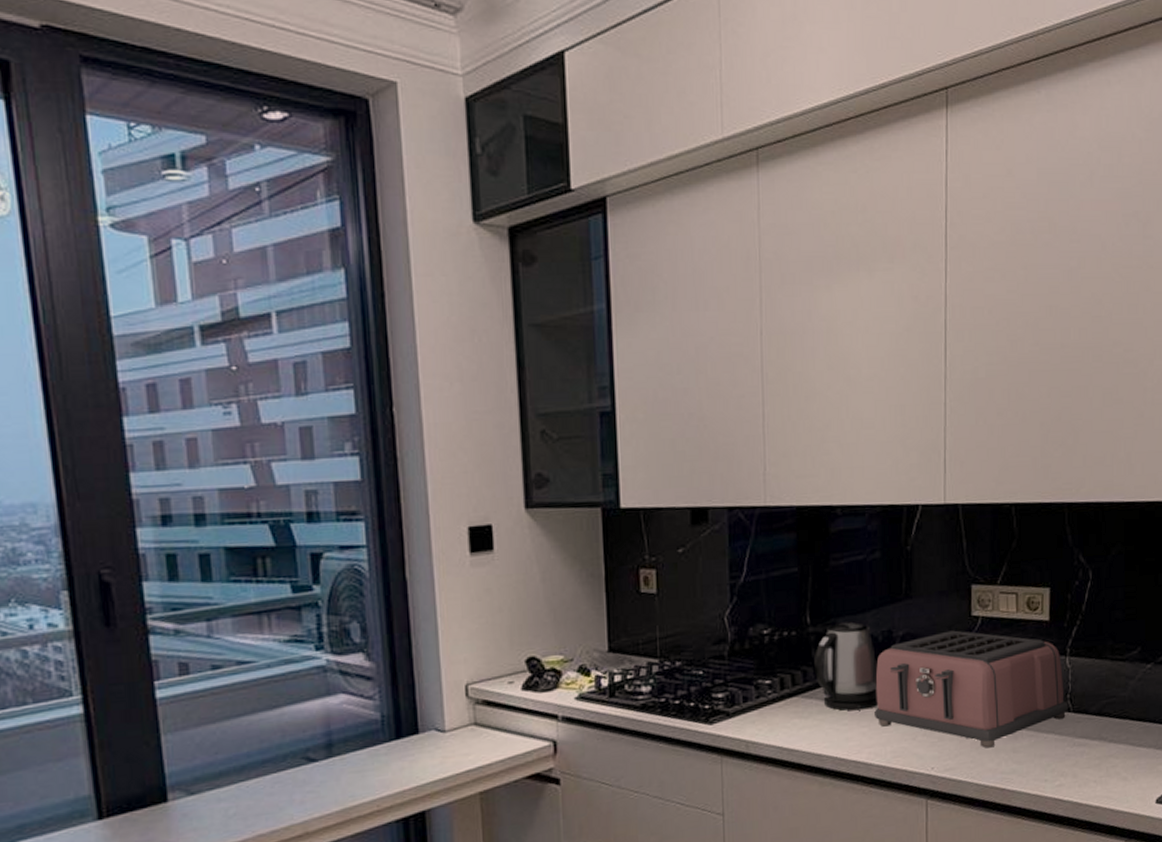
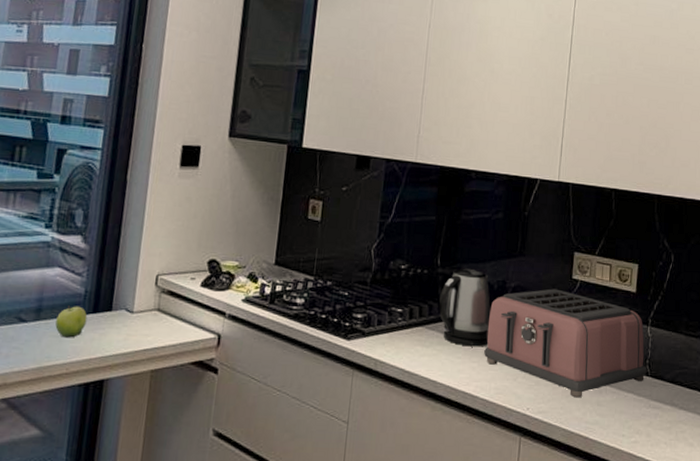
fruit: none [353,734,391,772] -> present [55,305,88,338]

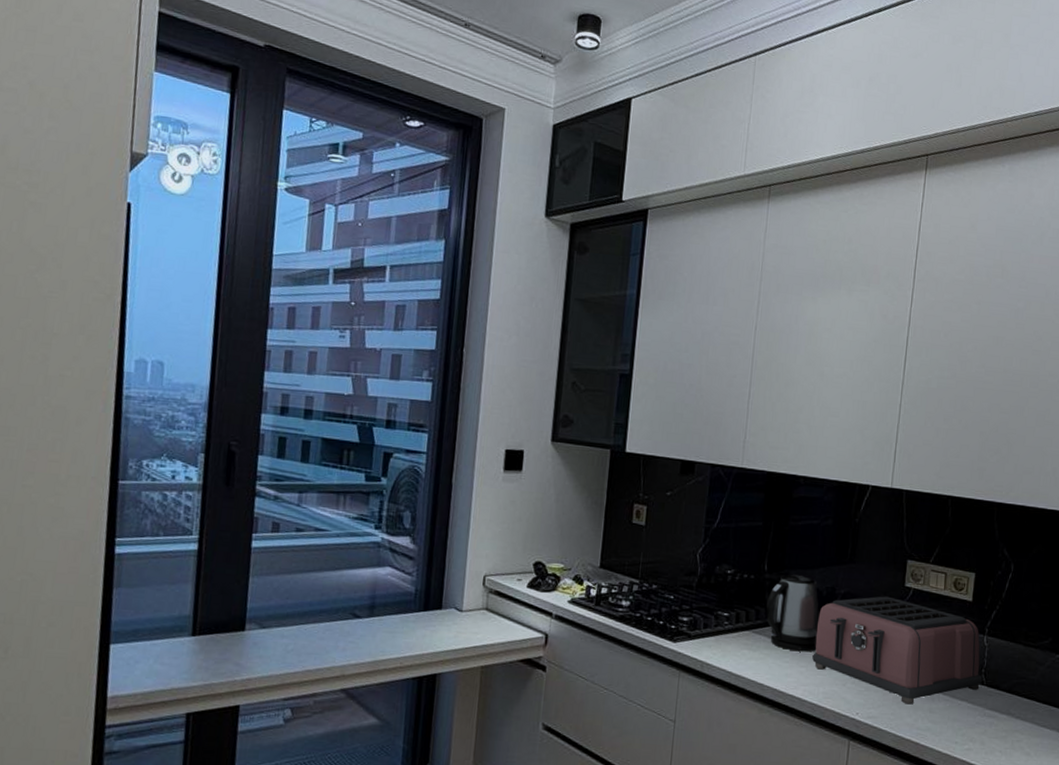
fruit: present [55,305,88,338] -> none [388,603,419,634]

